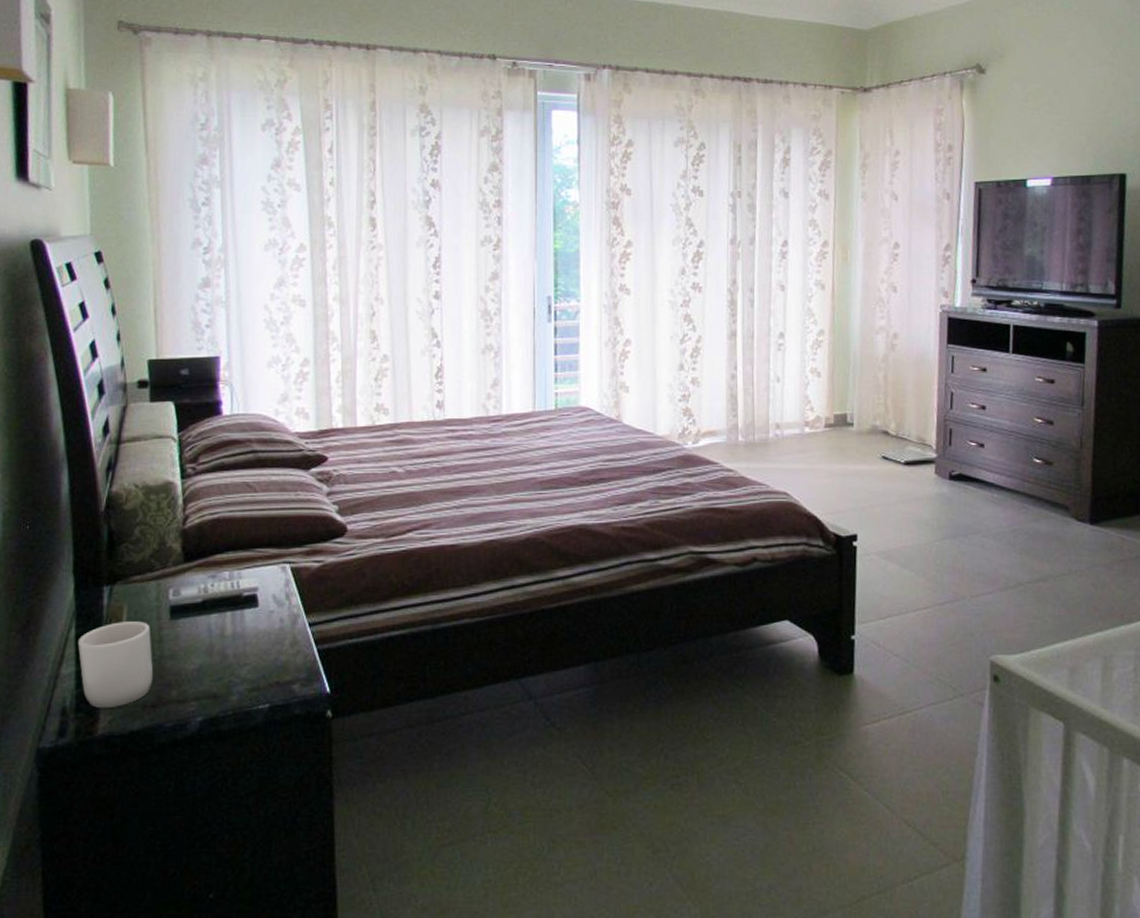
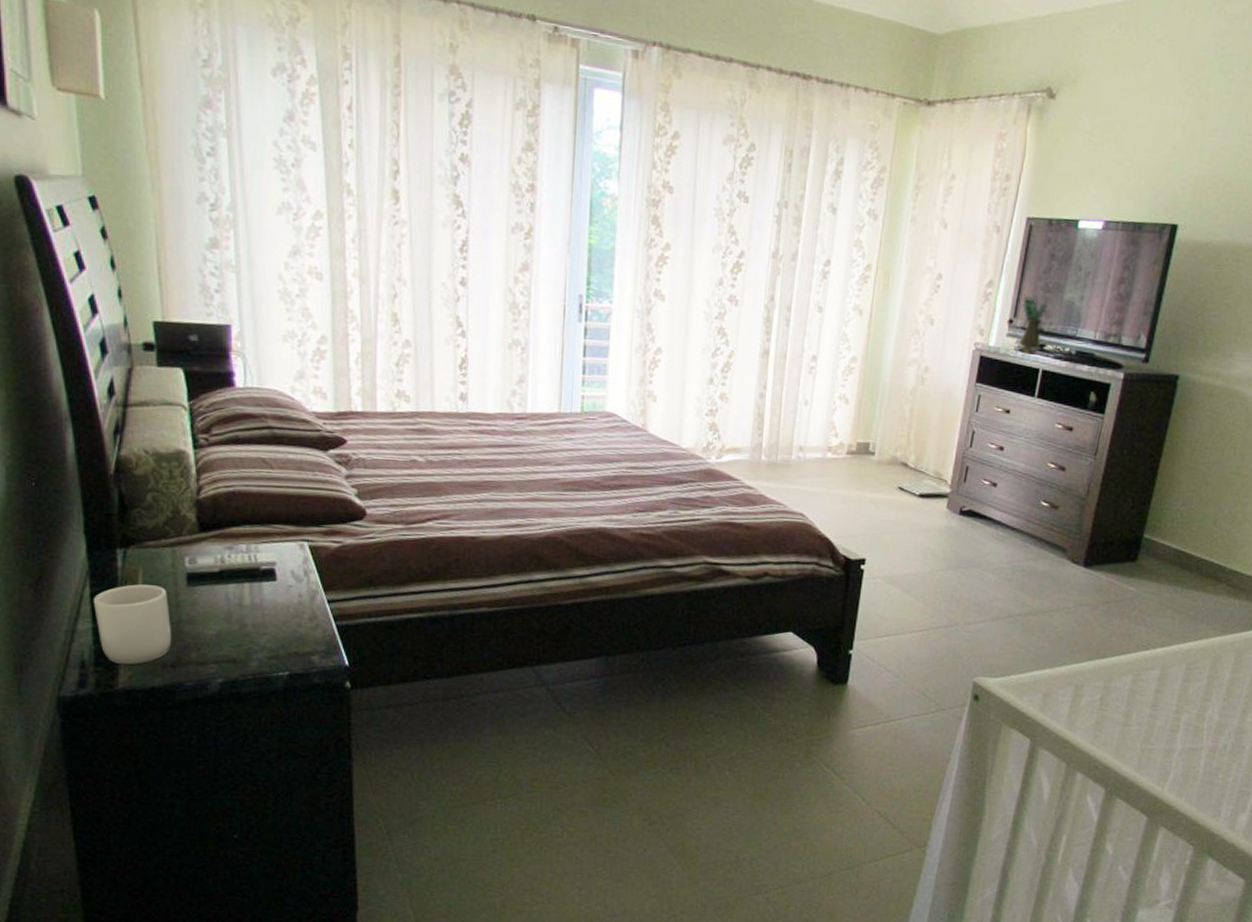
vase: none [983,254,1008,311] -> present [1020,294,1047,355]

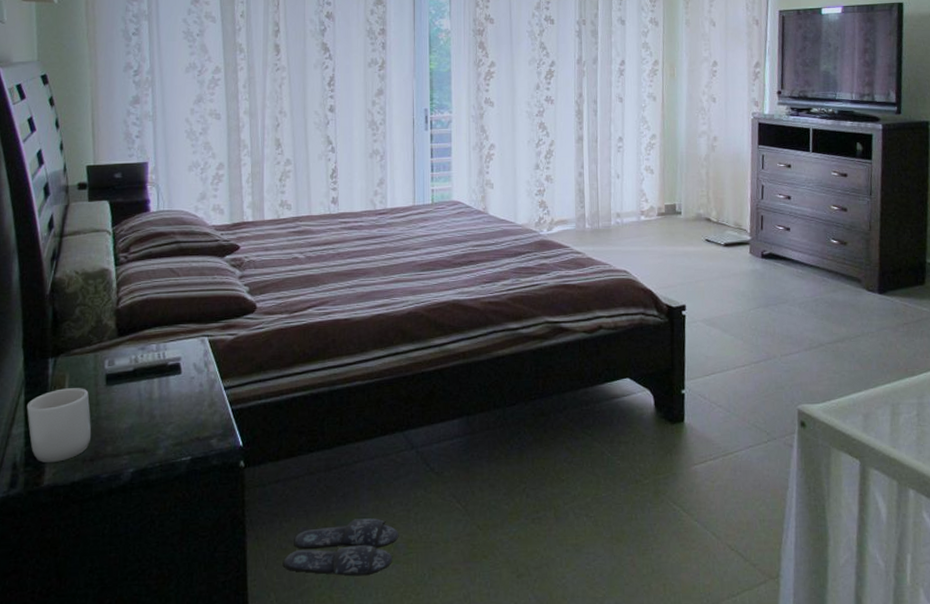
slippers: none [394,752,523,810] -> present [284,518,399,577]
vase: present [1020,294,1047,355] -> none [786,70,807,118]

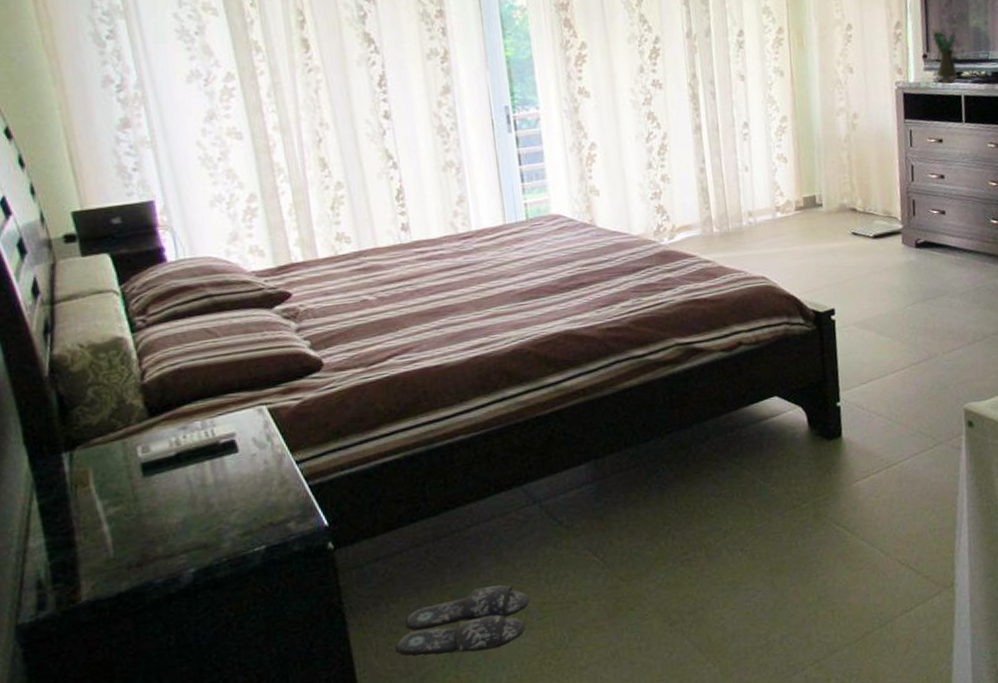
mug: present [26,388,92,463] -> none [42,483,135,576]
vase: none [786,70,807,118] -> present [931,29,957,84]

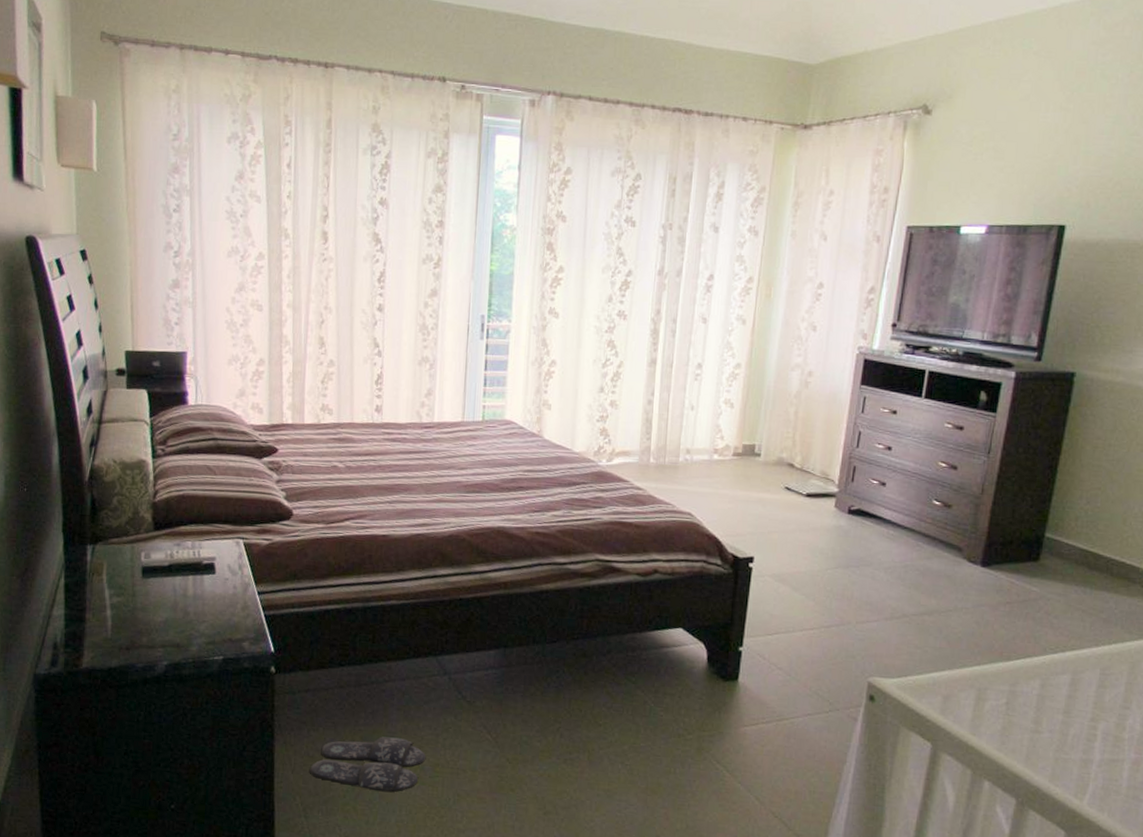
vase: present [931,29,957,84] -> none [904,299,931,357]

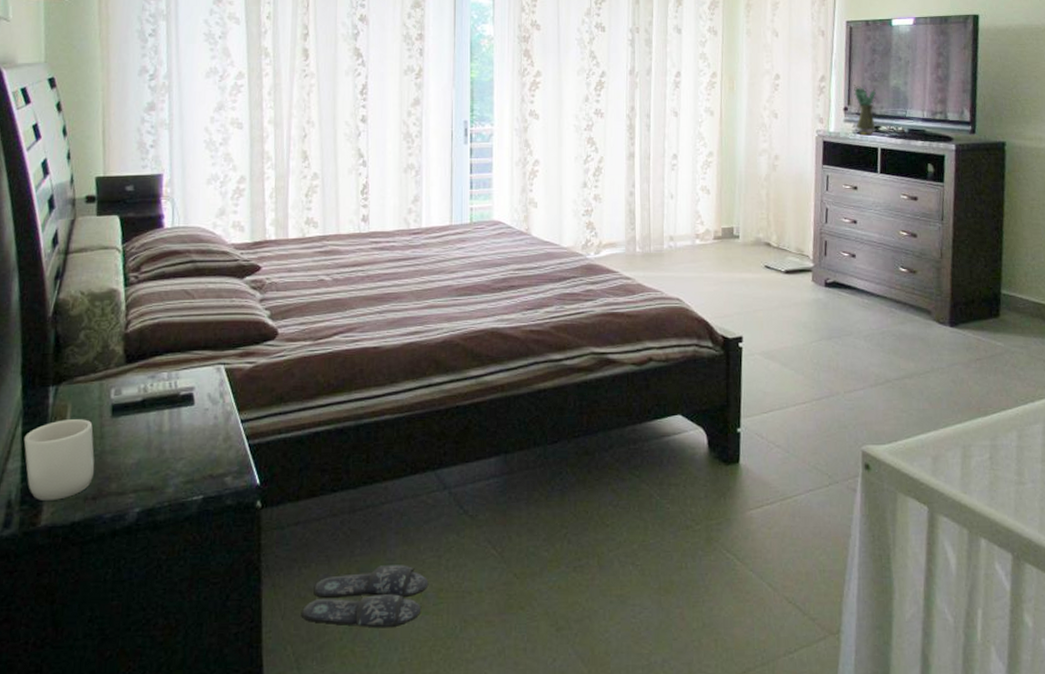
mug: none [66,576,128,647] -> present [23,419,95,502]
vase: none [904,299,931,357] -> present [854,85,876,136]

